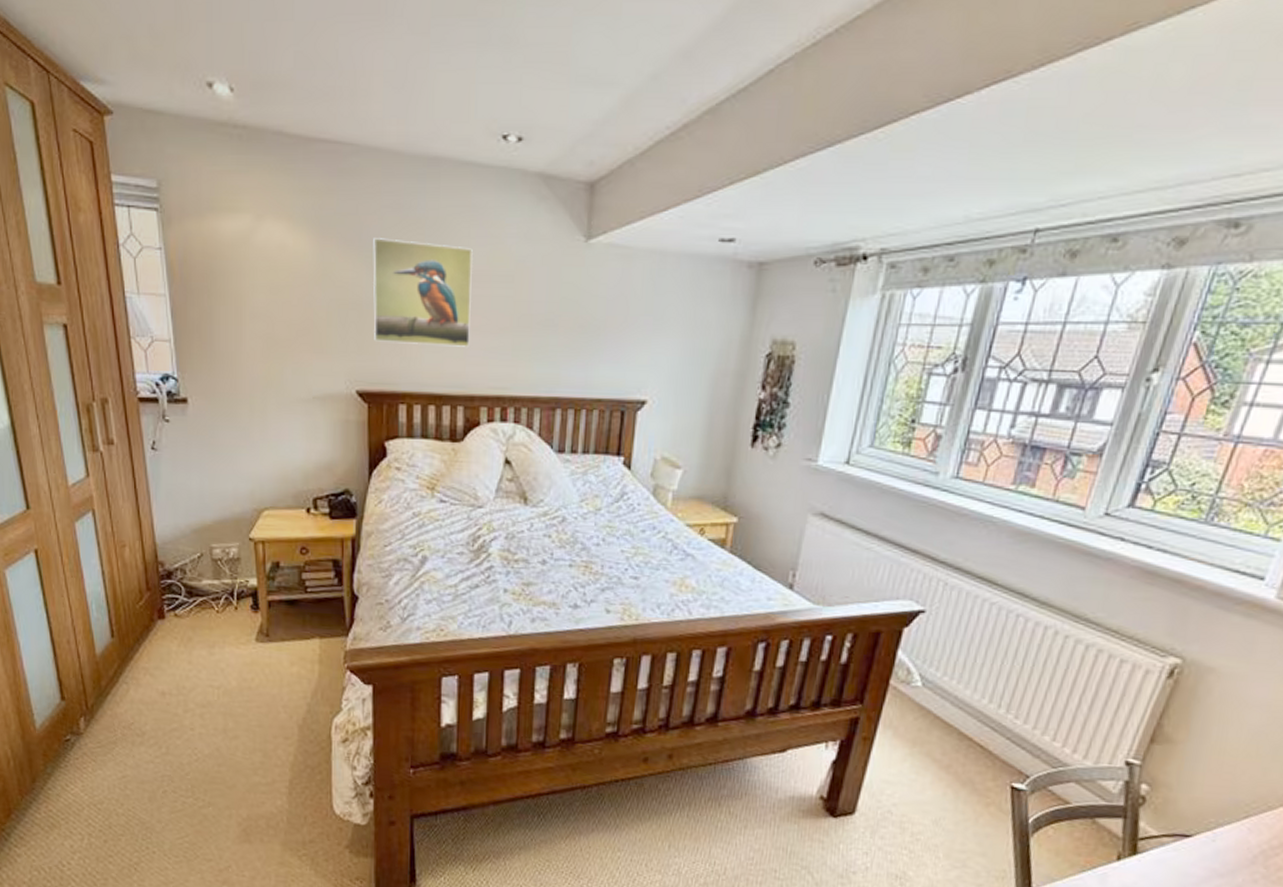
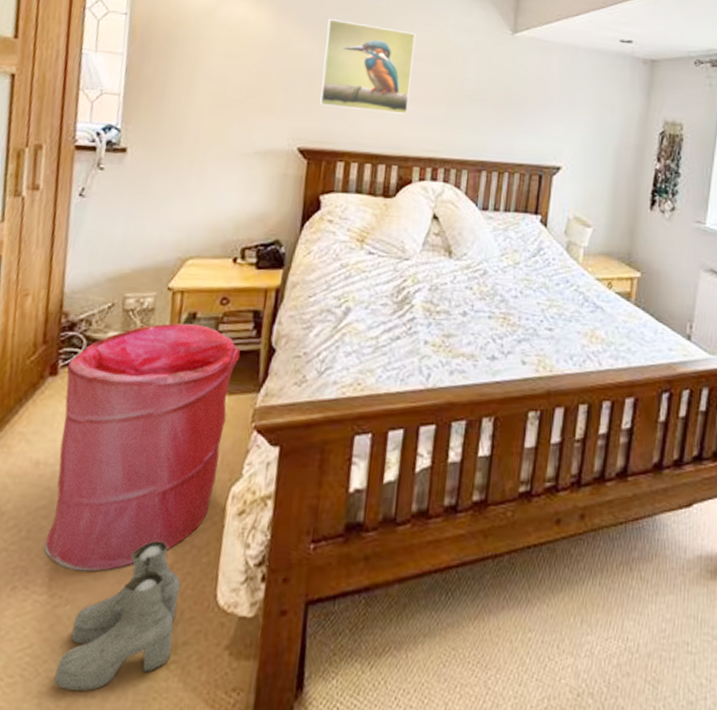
laundry hamper: none [172,572,326,782] -> present [44,323,241,572]
boots: none [210,760,301,872] -> present [54,540,181,692]

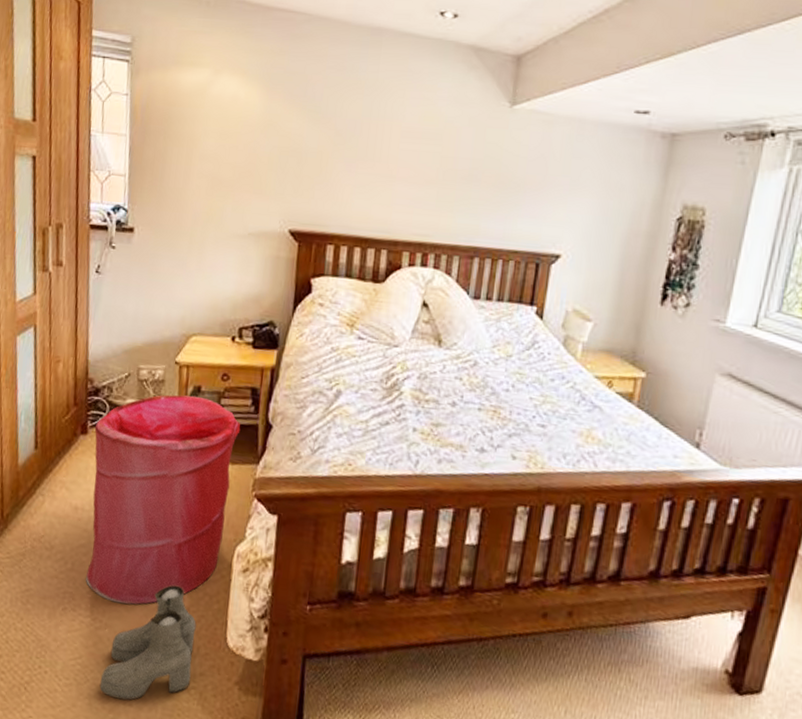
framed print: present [320,19,416,114] -> none [309,95,406,196]

